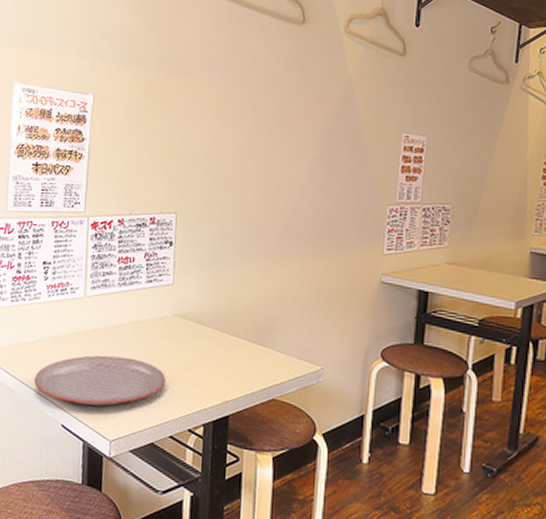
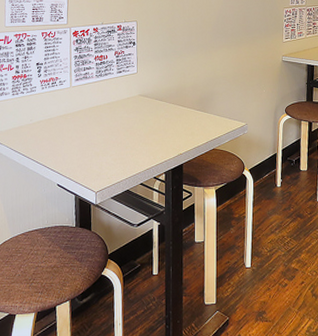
plate: present [34,355,165,406] -> none [34,129,135,167]

